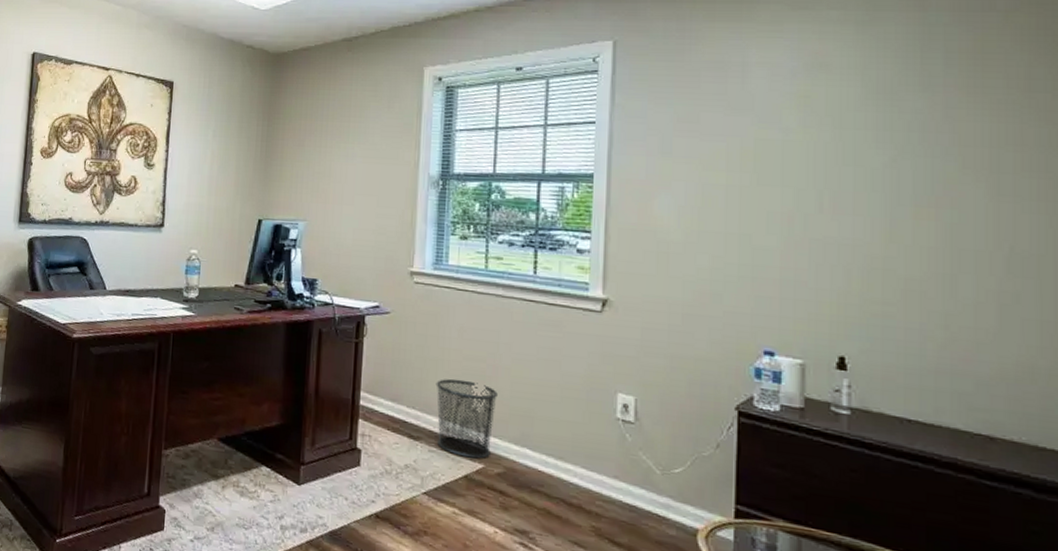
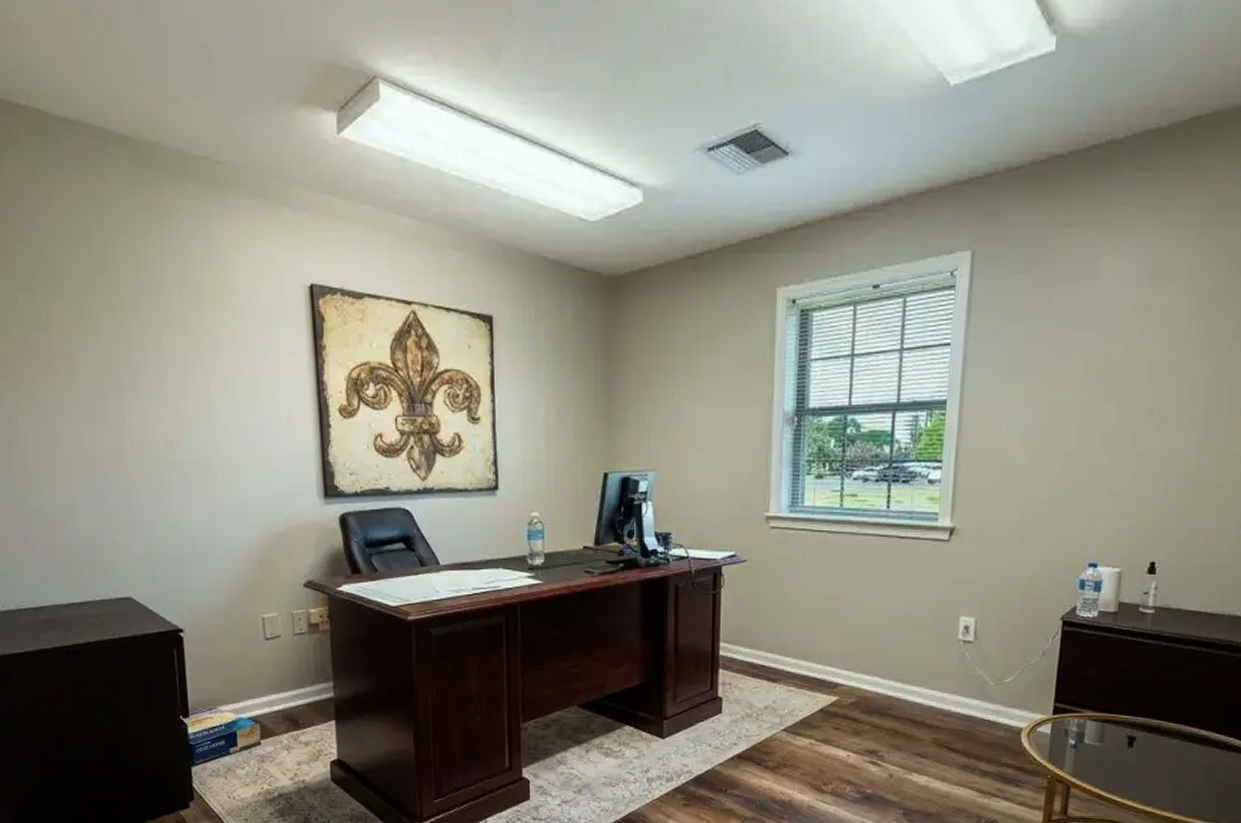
waste bin: present [436,378,498,459] -> none [793,620,851,692]

